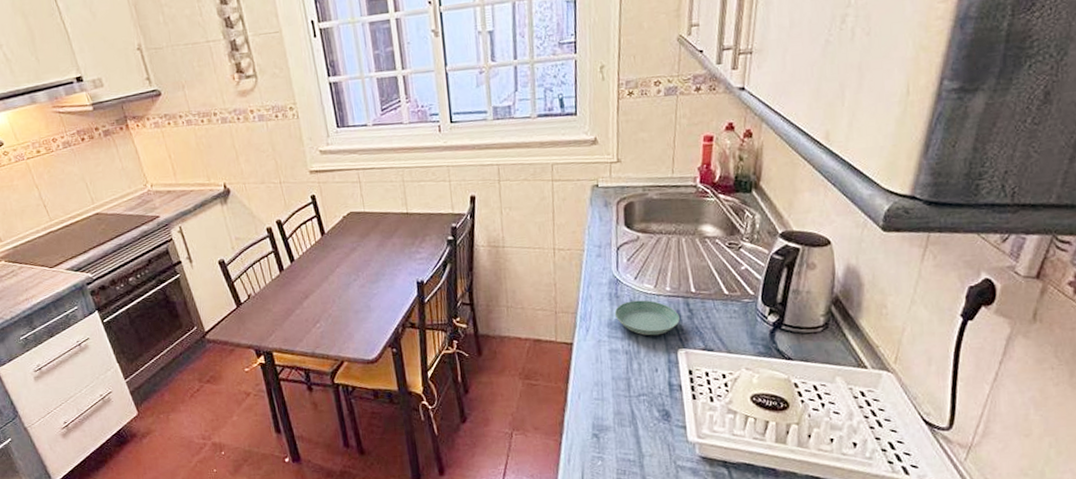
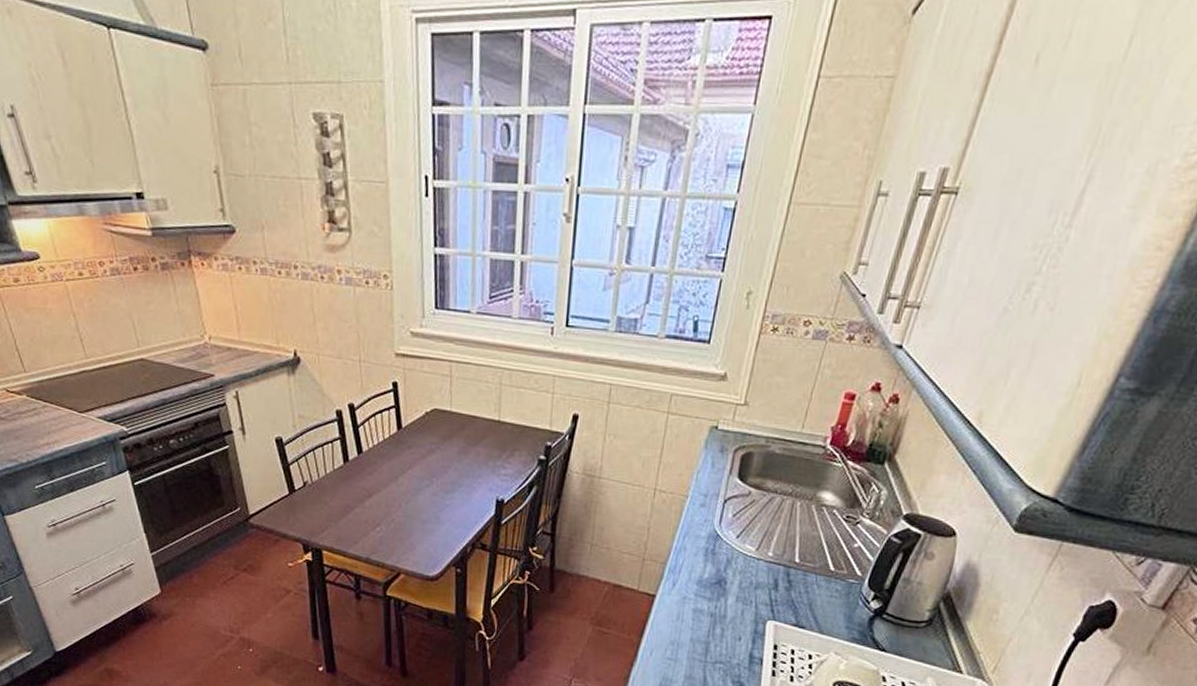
saucer: present [614,300,680,336] -> none [707,560,777,602]

